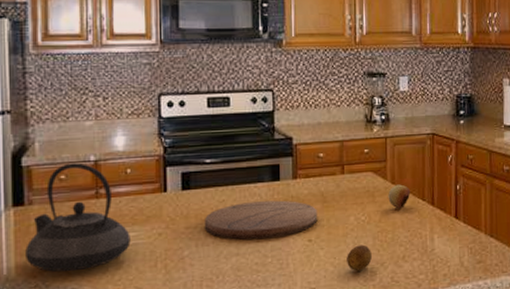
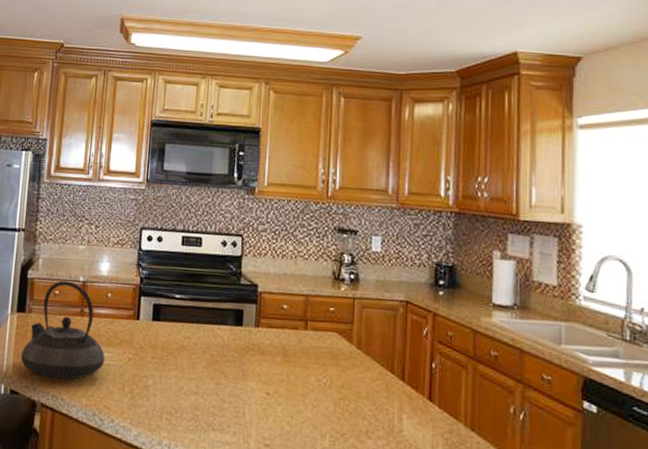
cutting board: present [205,200,318,240] -> none [169,342,277,384]
fruit: present [347,244,372,272] -> none [304,408,331,438]
fruit: present [388,184,411,209] -> none [353,350,379,378]

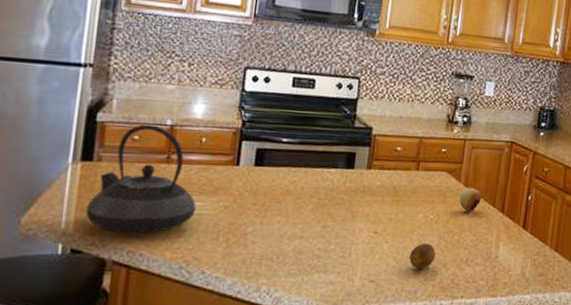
fruit: none [304,408,331,438] -> present [409,243,436,269]
fruit: none [353,350,379,378] -> present [459,187,483,212]

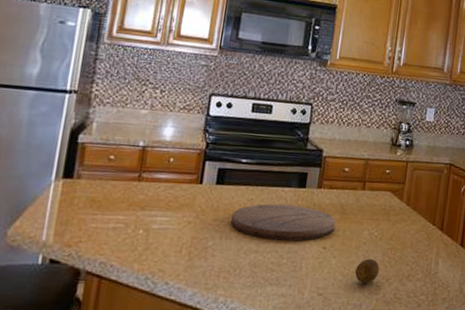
teapot: present [86,124,196,234] -> none [65,145,163,246]
cutting board: none [272,186,387,226] -> present [231,204,336,241]
fruit: present [459,187,483,212] -> none [401,206,423,230]

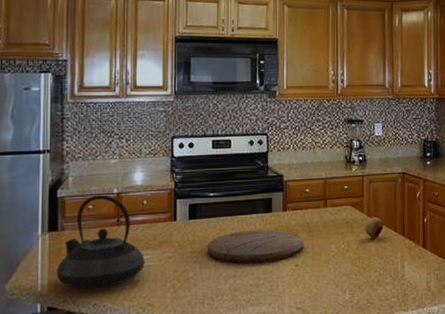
teapot: none [65,145,163,246] -> present [57,195,145,290]
fruit: present [355,258,379,284] -> none [328,270,350,294]
fruit: none [401,206,423,230] -> present [364,217,384,239]

